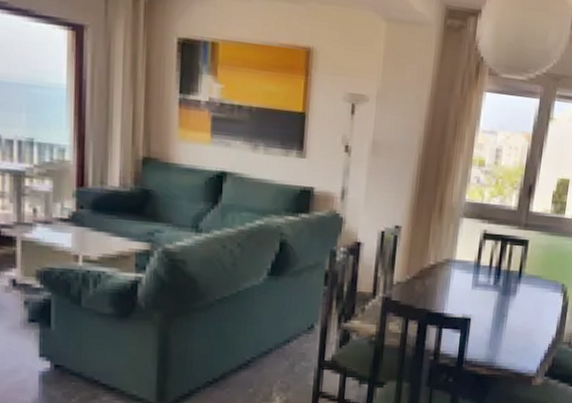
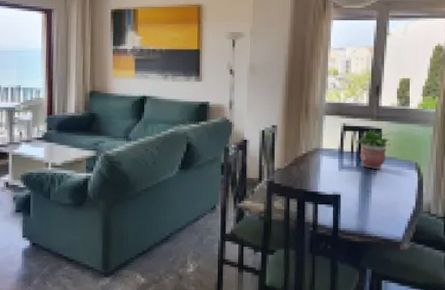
potted plant: none [496,237,537,291] -> present [355,127,391,170]

